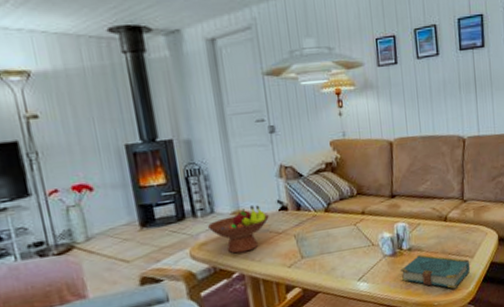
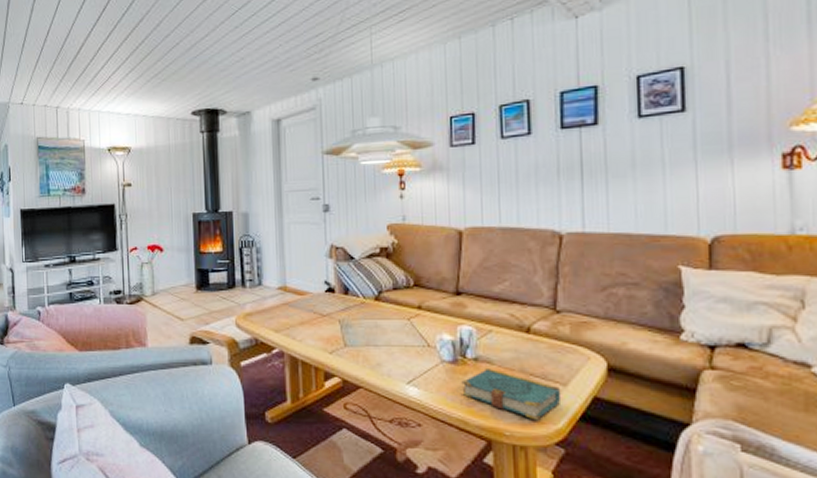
fruit bowl: present [207,204,269,254] -> none [254,282,314,329]

